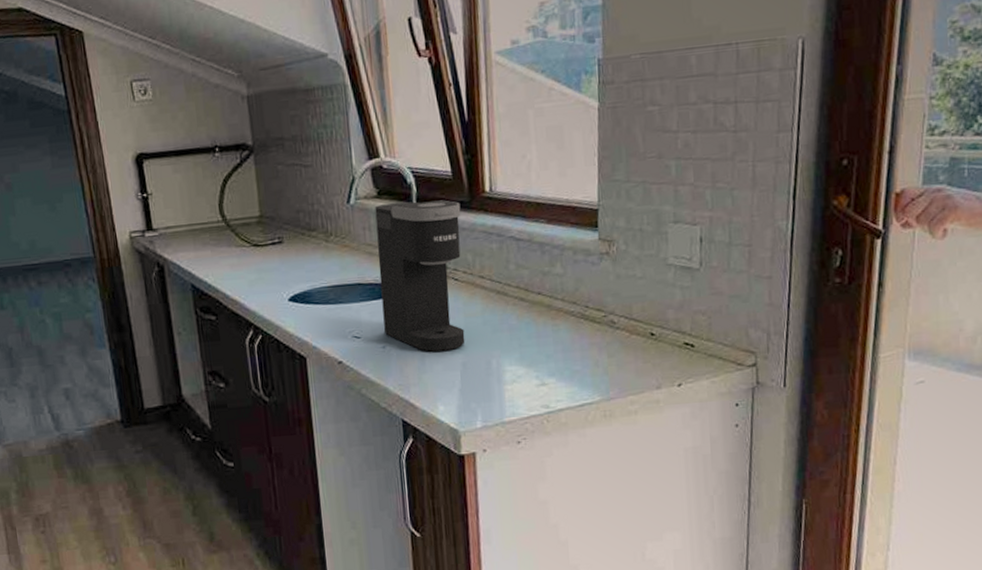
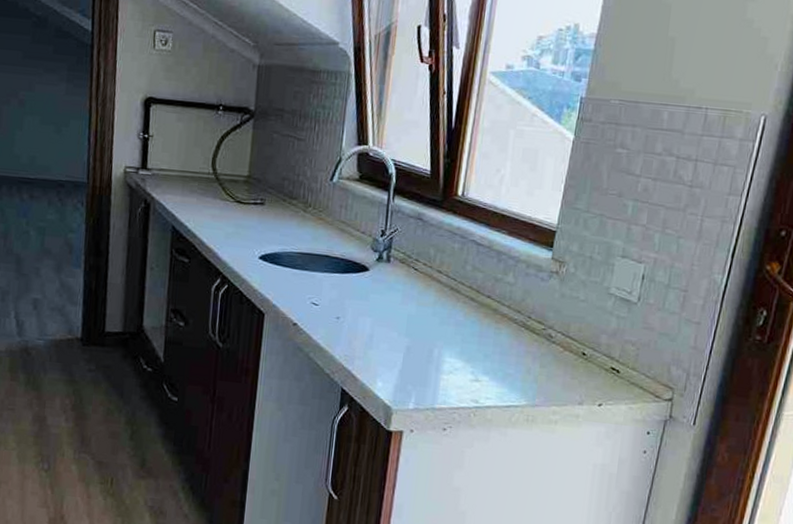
coffee maker: present [375,200,465,352] -> none [340,188,433,333]

